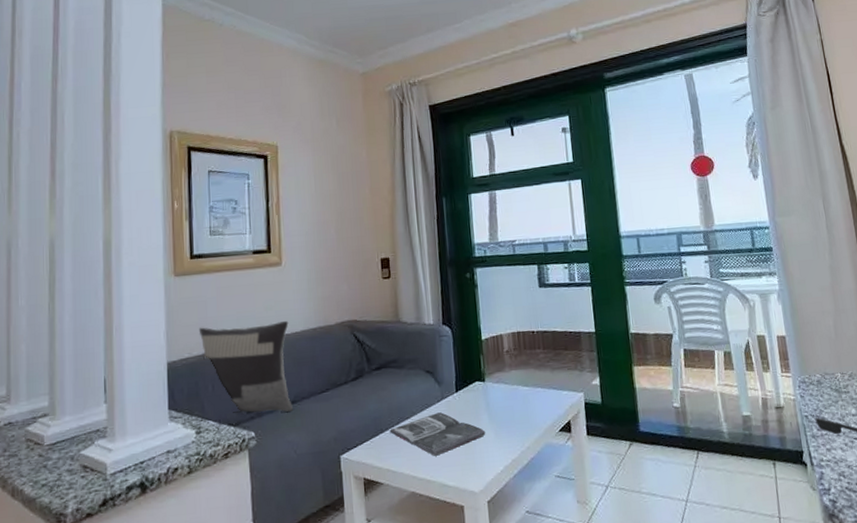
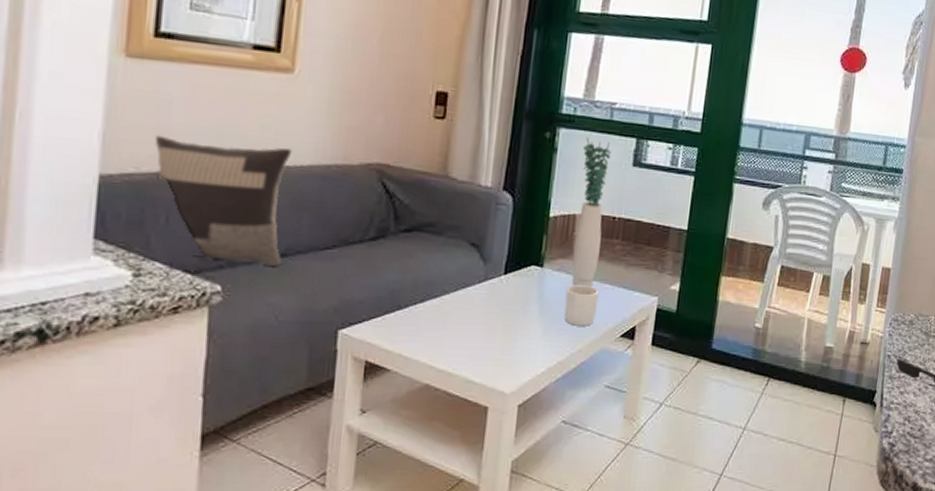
magazine: present [389,412,486,456] -> none [409,295,532,346]
vase: none [497,271,528,394] -> present [571,137,611,287]
mug: none [506,391,535,427] -> present [564,284,600,326]

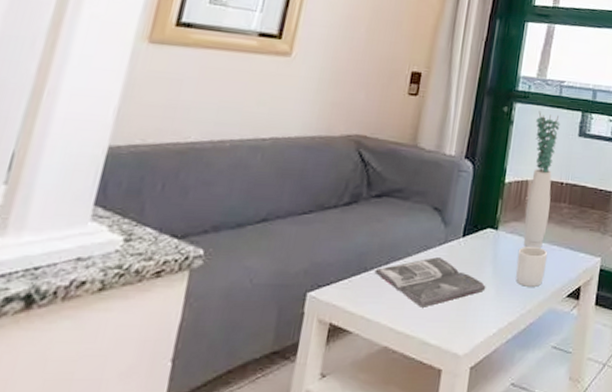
pillow: present [154,135,293,266] -> none [159,110,283,231]
magazine: none [409,295,532,346] -> present [374,257,486,307]

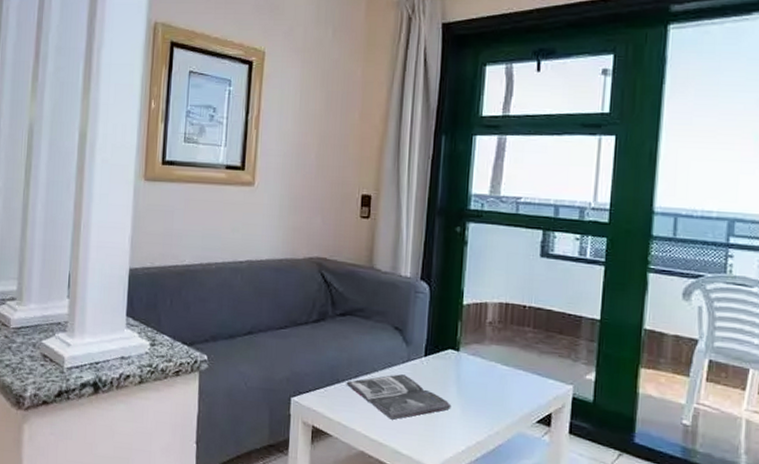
mug: present [515,245,548,287] -> none [480,368,514,410]
vase: present [523,111,560,249] -> none [486,230,519,373]

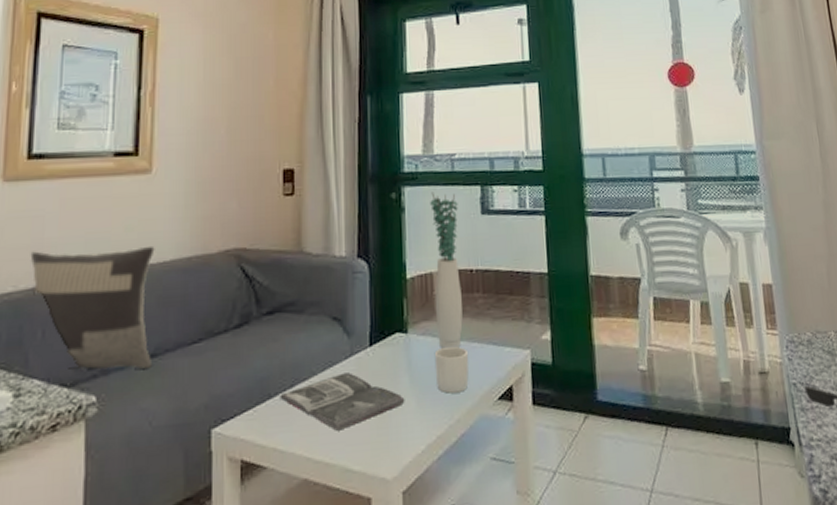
pillow: none [163,238,255,342] -> present [30,245,155,370]
mug: none [480,368,514,410] -> present [434,346,469,394]
vase: none [486,230,519,373] -> present [430,192,463,350]

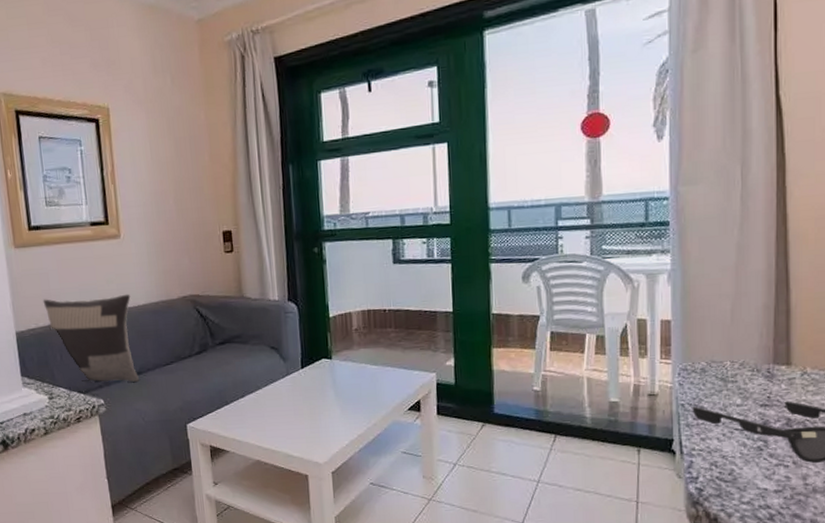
magazine: present [280,372,405,431] -> none [234,388,332,428]
vase: present [430,192,463,350] -> none [348,246,378,372]
mug: present [434,346,469,394] -> none [354,369,383,405]

